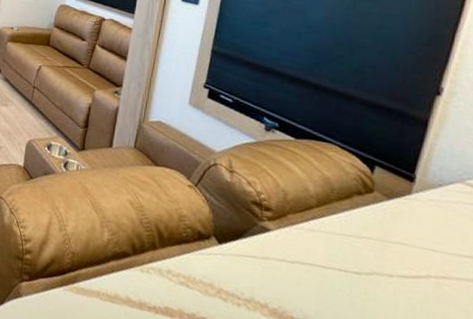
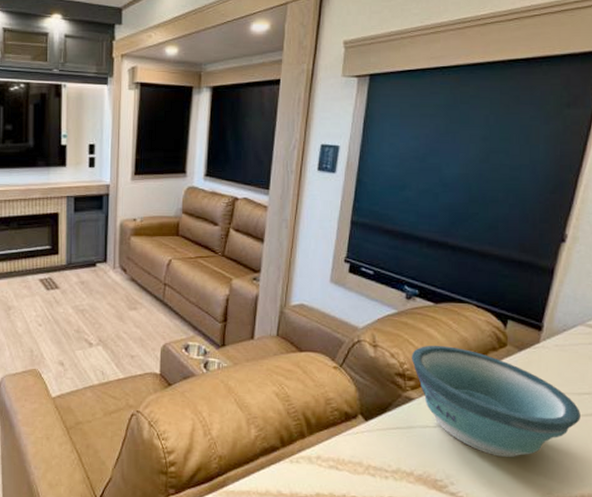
bowl: none [268,178,460,311] -> present [411,345,580,457]

